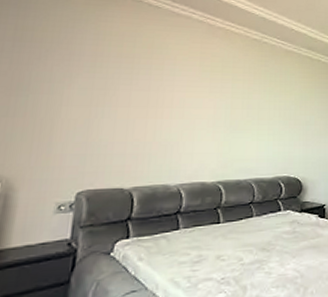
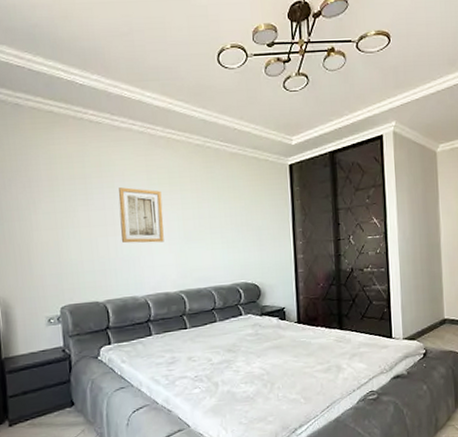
wall art: none [161,71,212,129] -> present [118,187,164,243]

